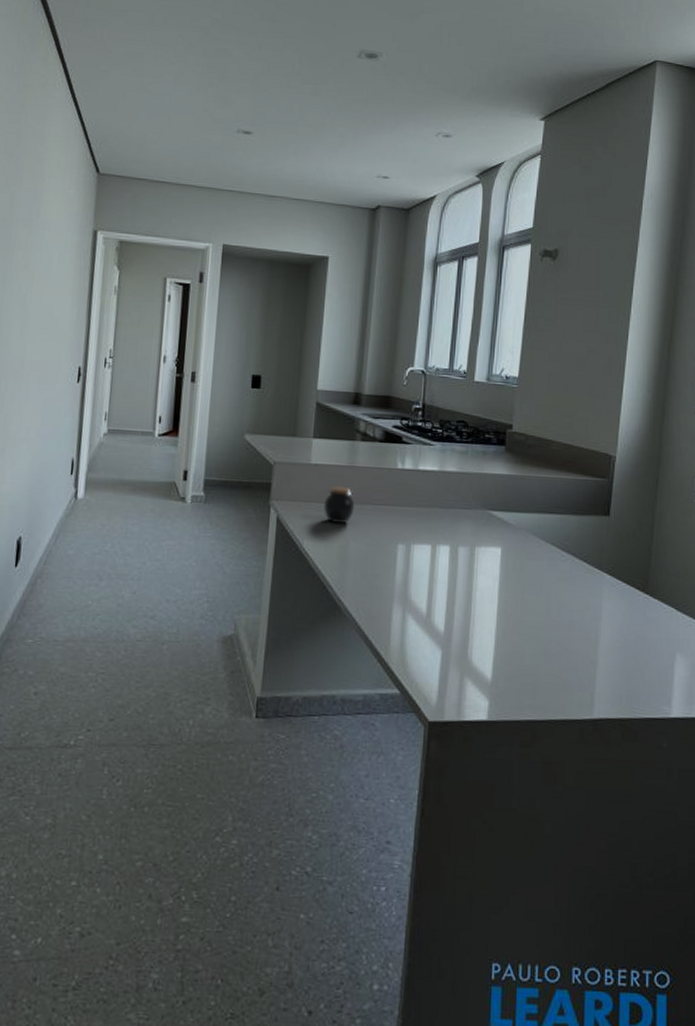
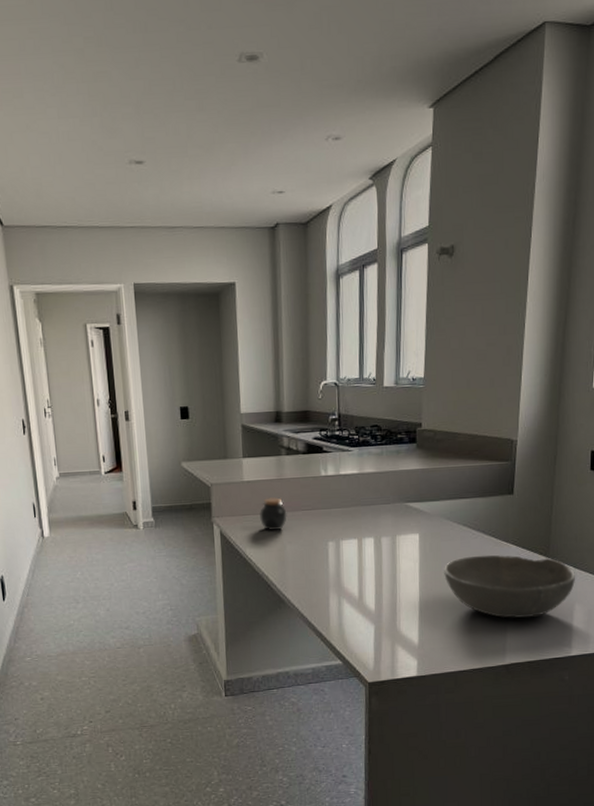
bowl: none [525,581,677,664] -> present [443,554,575,619]

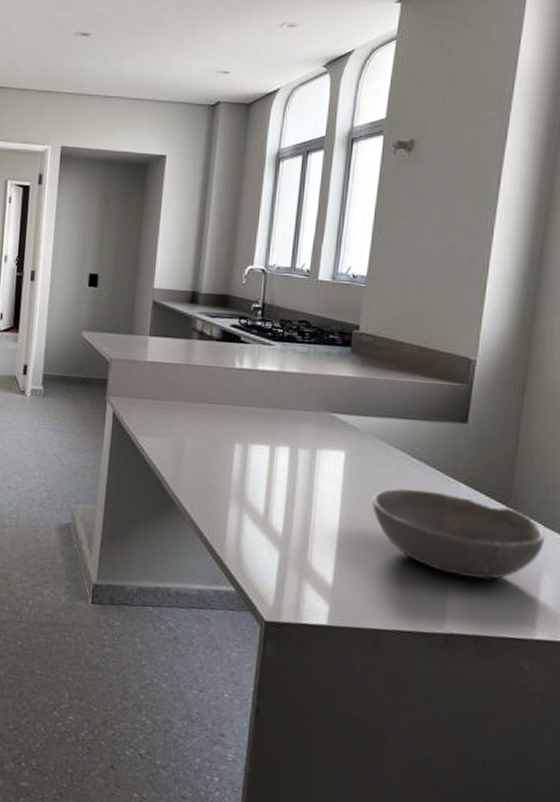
jar: present [260,497,288,530] -> none [159,383,192,421]

